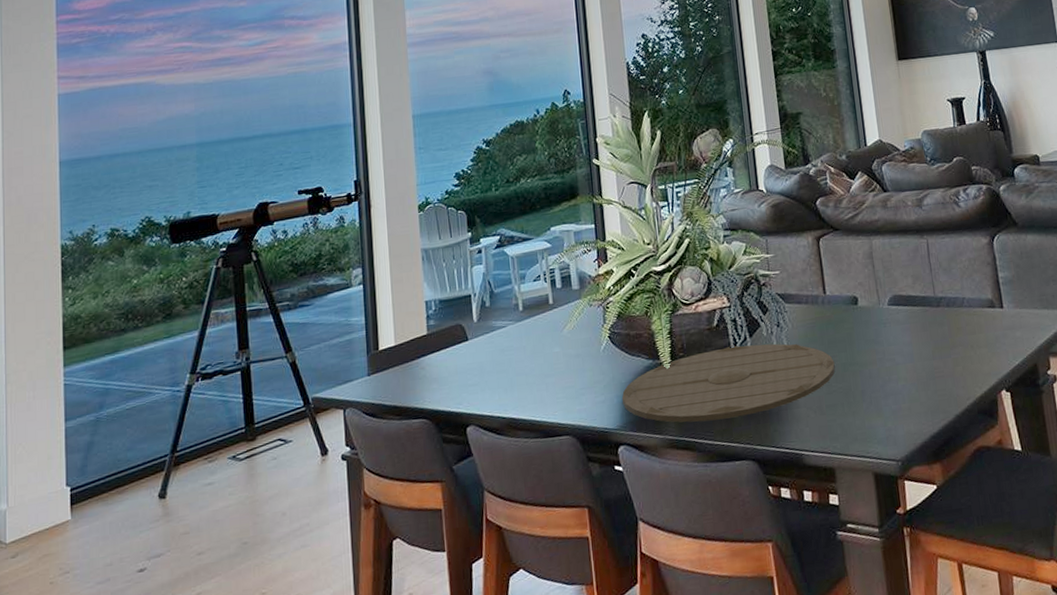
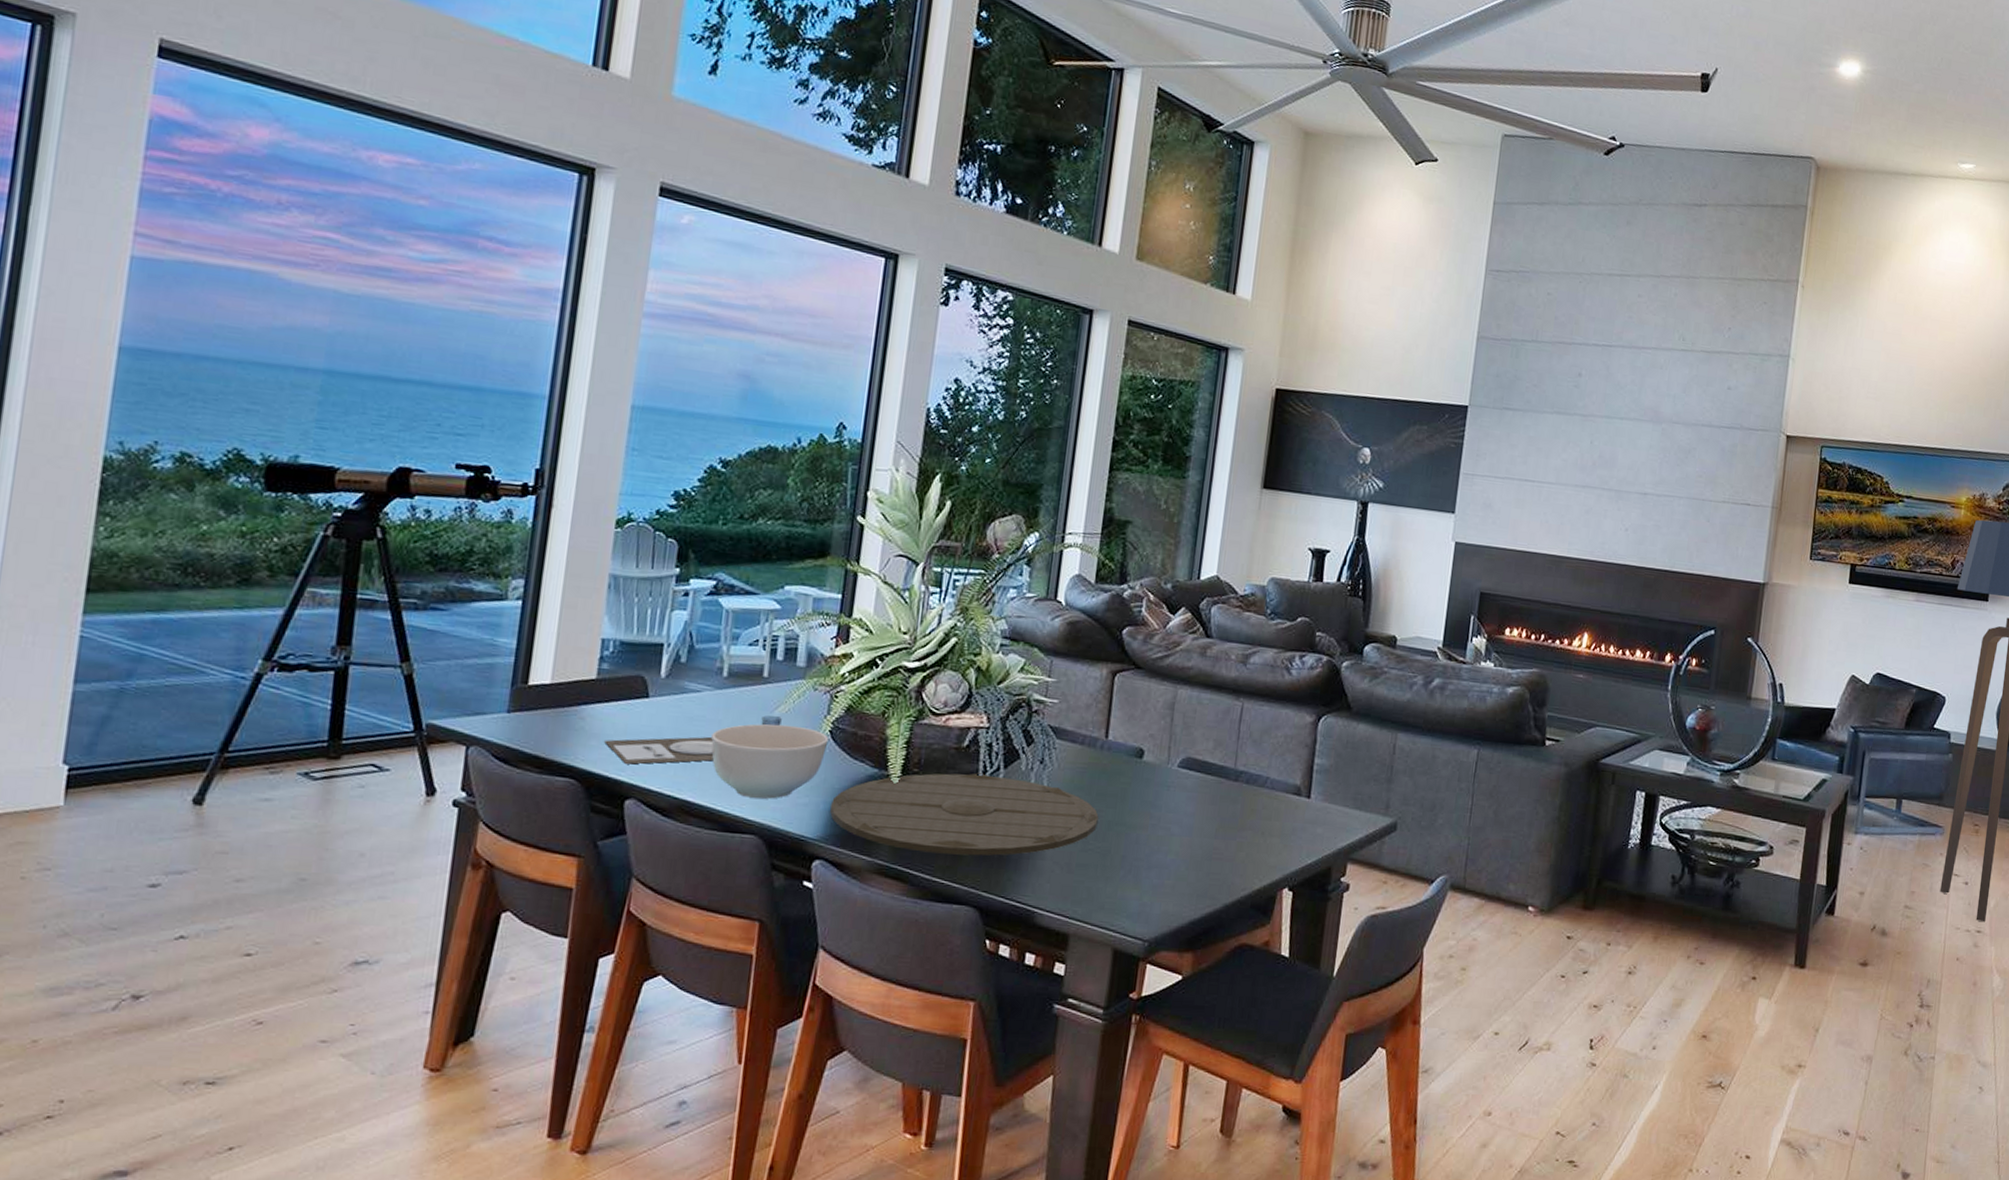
place setting: none [443,334,571,398] -> present [604,715,782,765]
bowl: none [521,338,610,406] -> present [711,723,829,799]

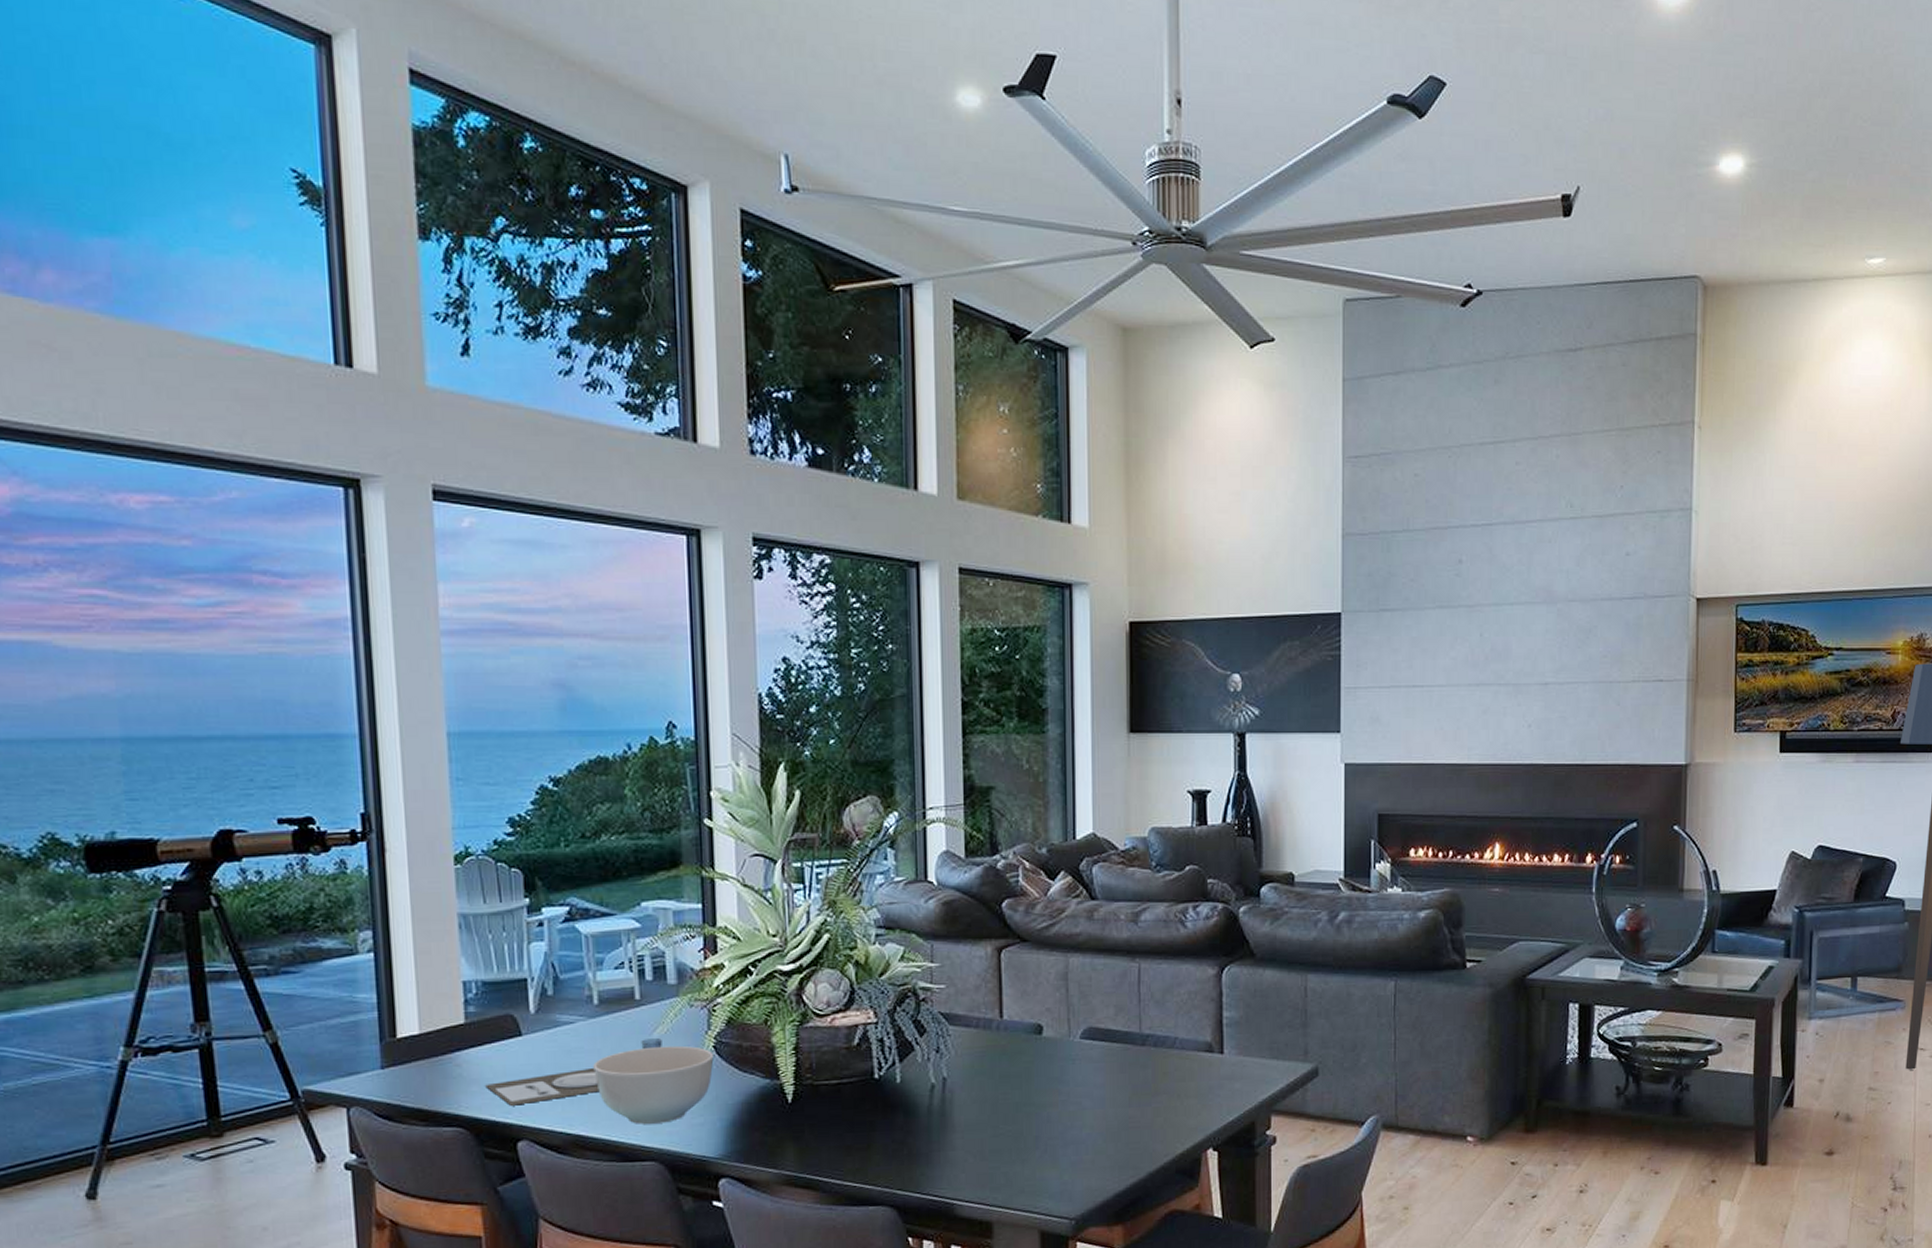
placemat: present [830,773,1099,856] -> none [728,1070,1005,1158]

